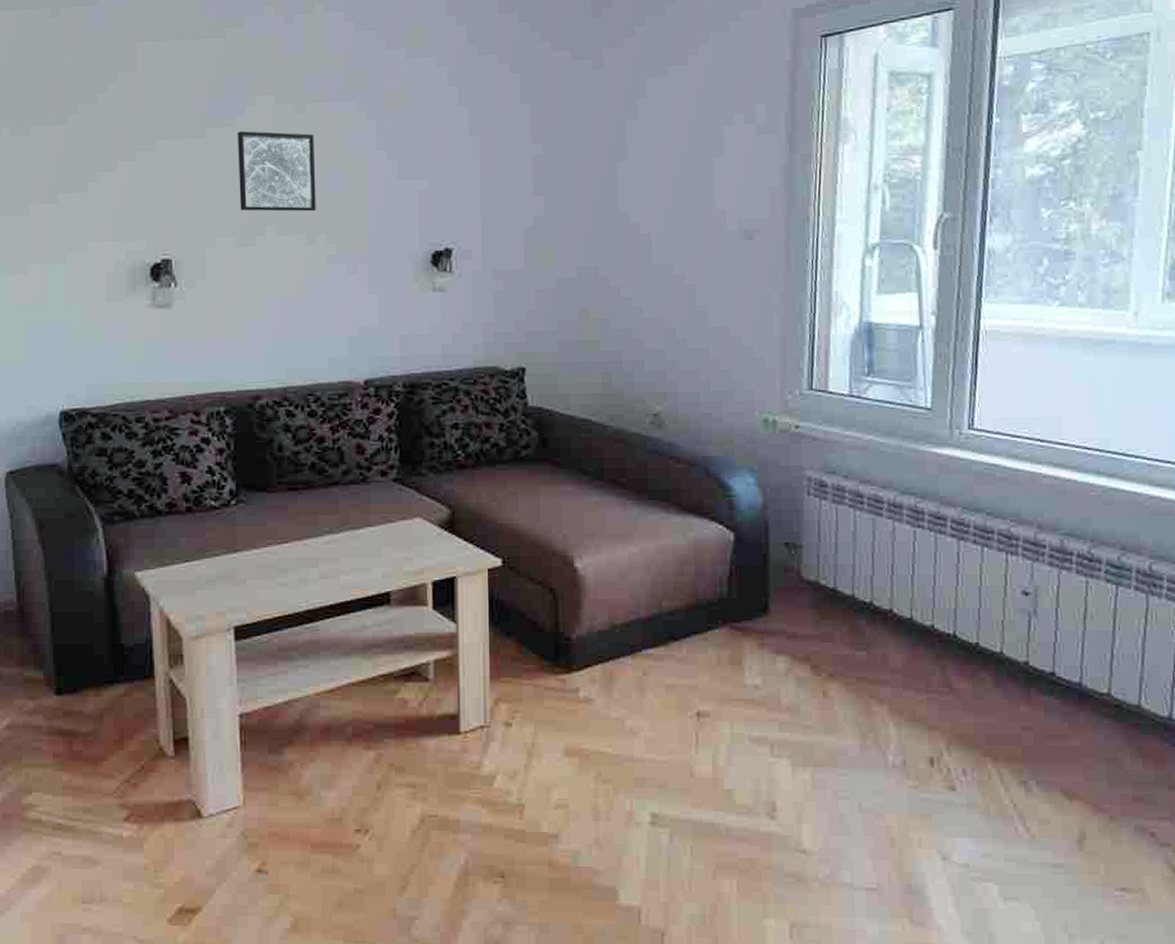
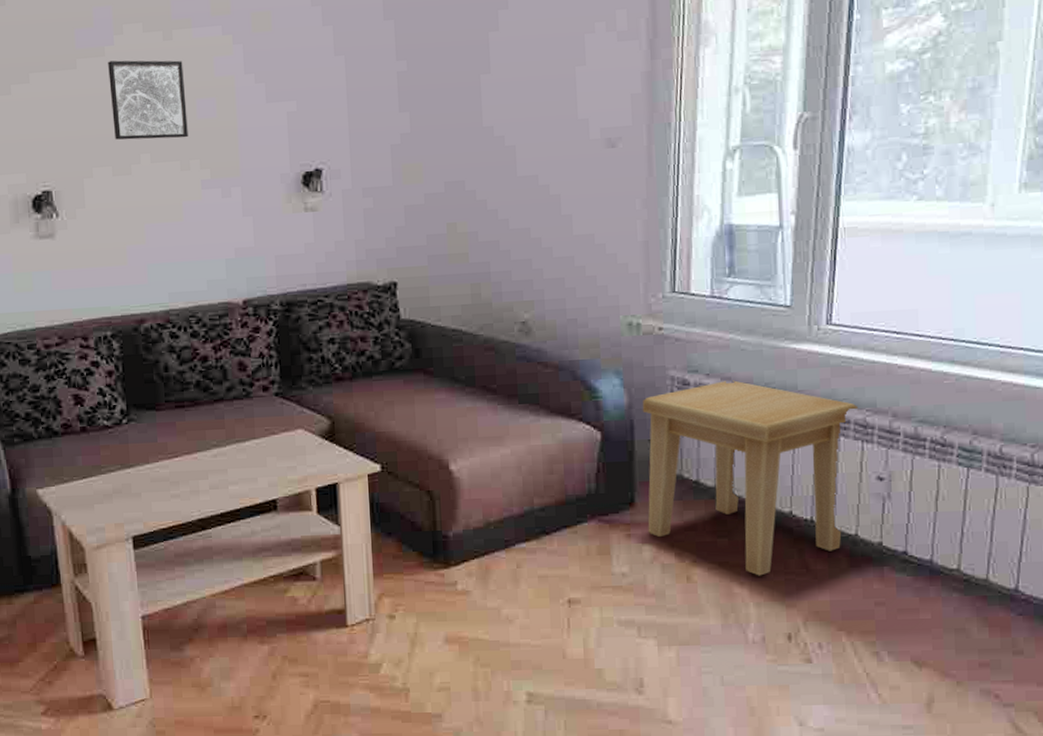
side table: none [777,483,1003,694] -> present [642,380,859,576]

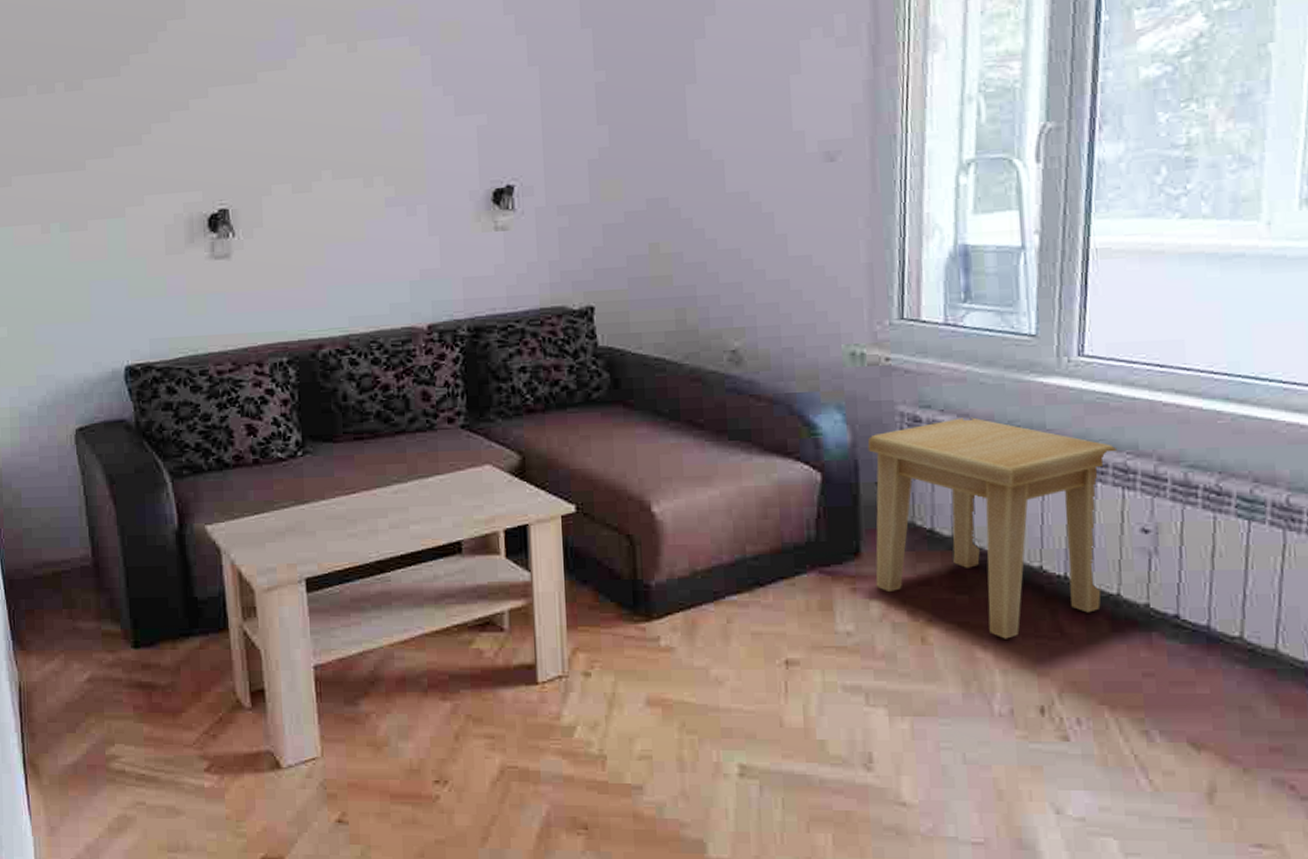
wall art: present [108,60,188,140] -> none [290,72,372,156]

